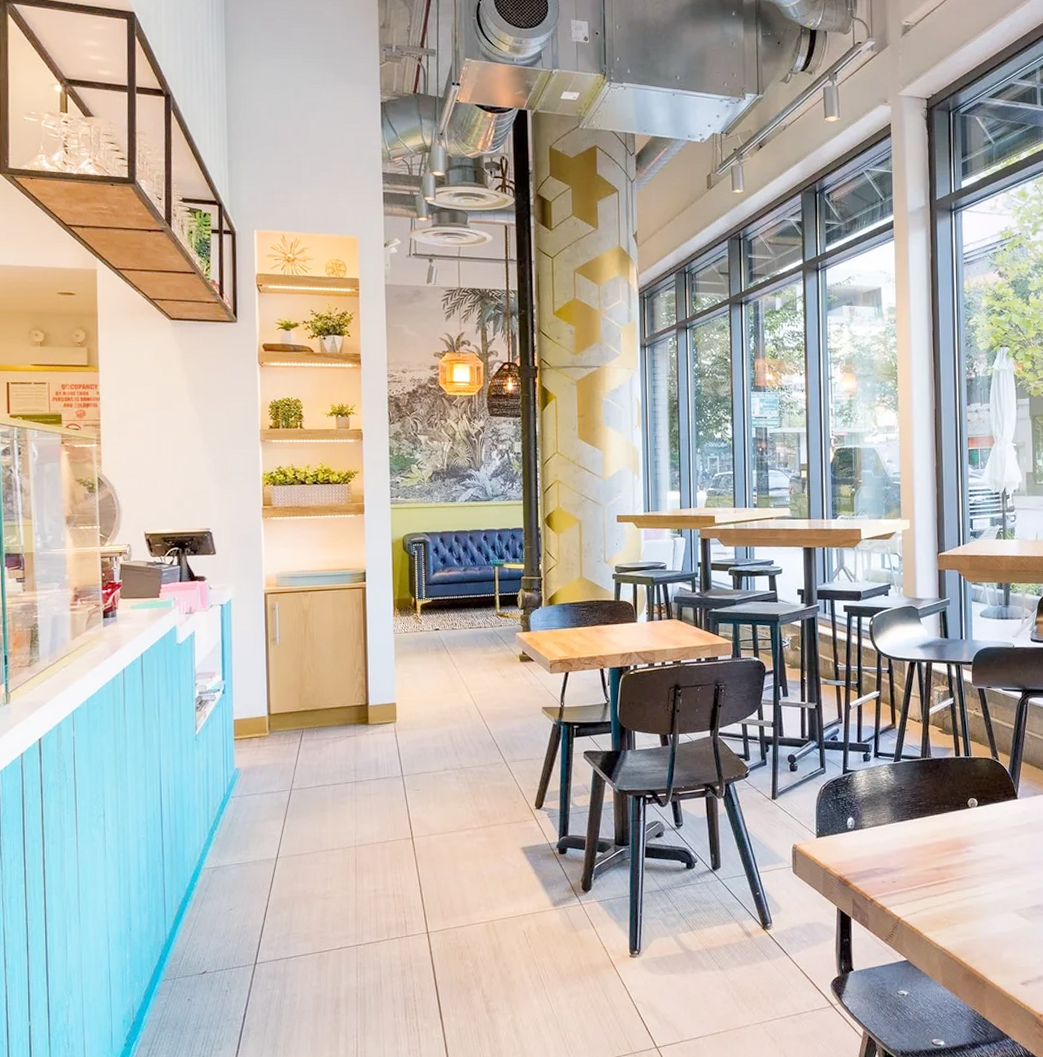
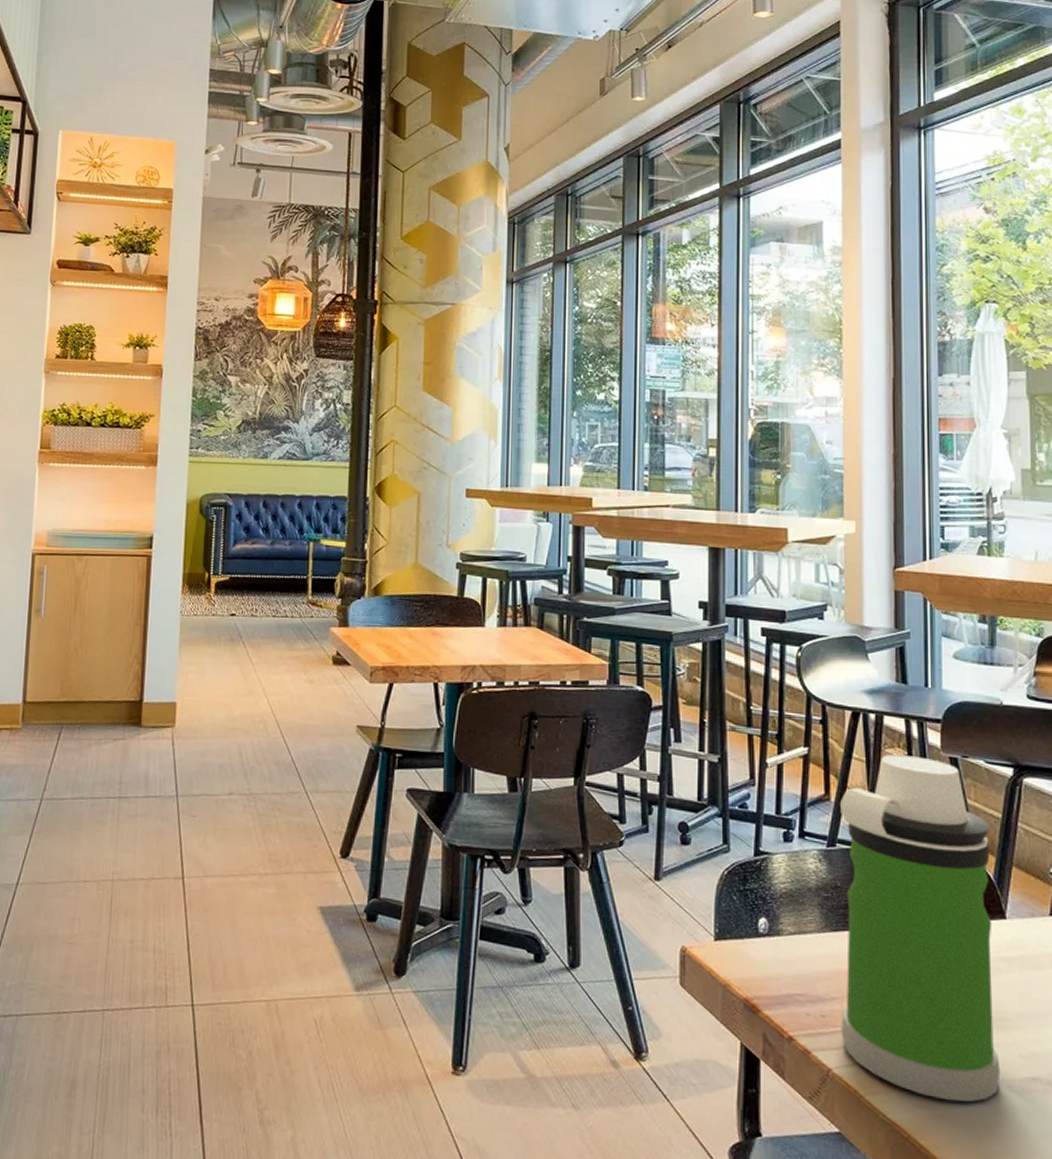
water bottle: none [903,690,1015,929] -> present [840,754,1001,1102]

